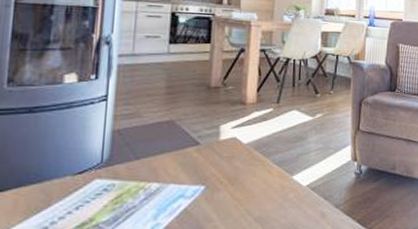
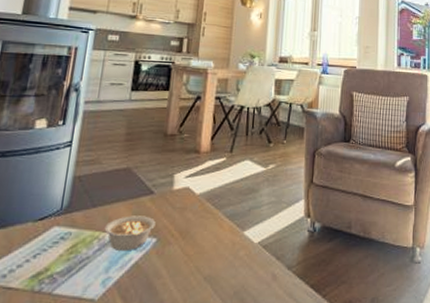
legume: none [149,165,203,199] -> present [104,216,156,250]

